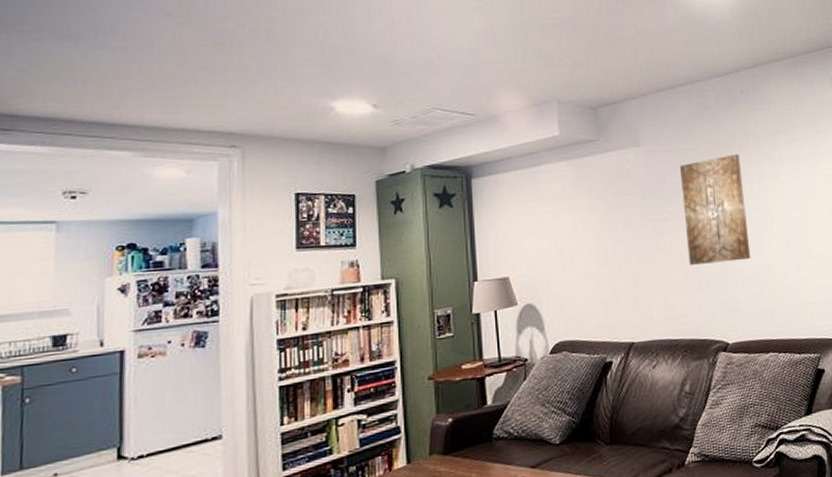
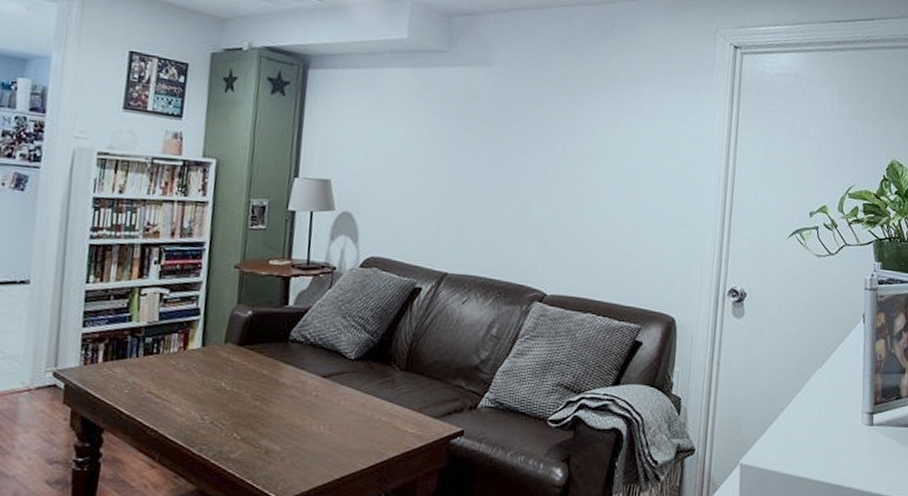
wall art: present [680,154,751,265] -> none [520,93,596,211]

